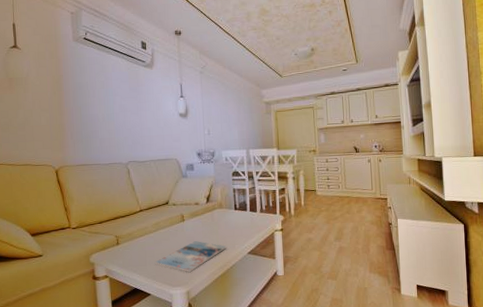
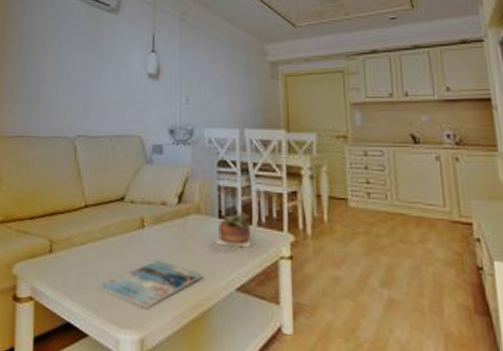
succulent plant: none [233,204,258,228] -> present [216,212,253,248]

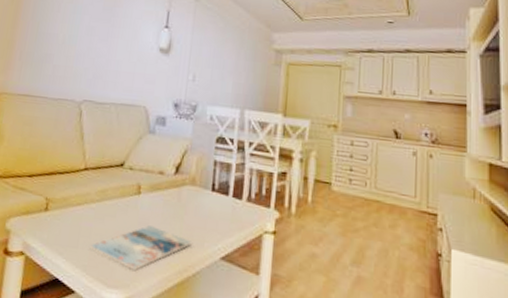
succulent plant: present [216,212,253,248] -> none [206,187,241,221]

